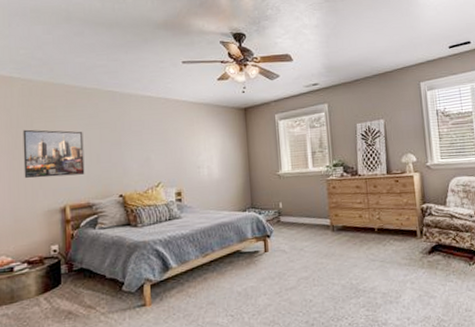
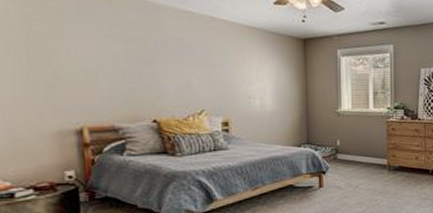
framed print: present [22,129,85,179] -> none [16,32,107,93]

